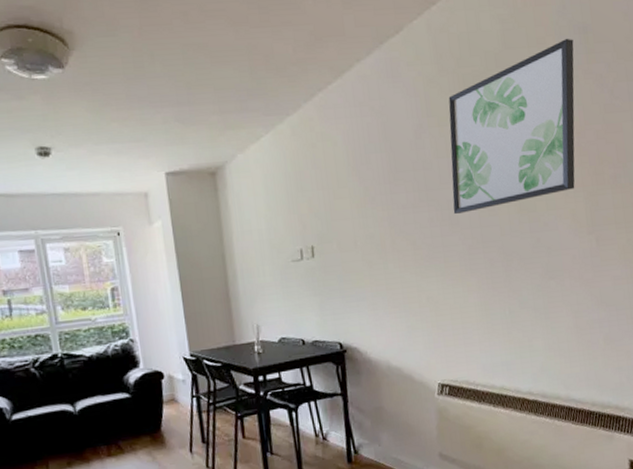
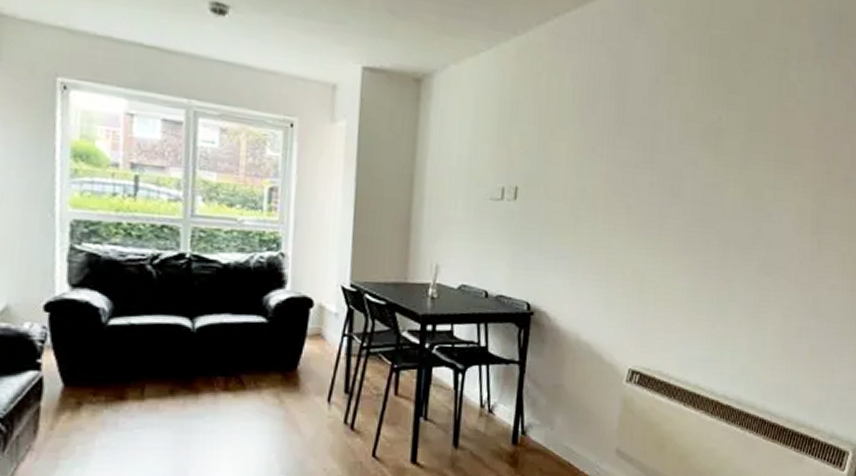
wall art: present [448,39,575,215] -> none [676,24,827,185]

